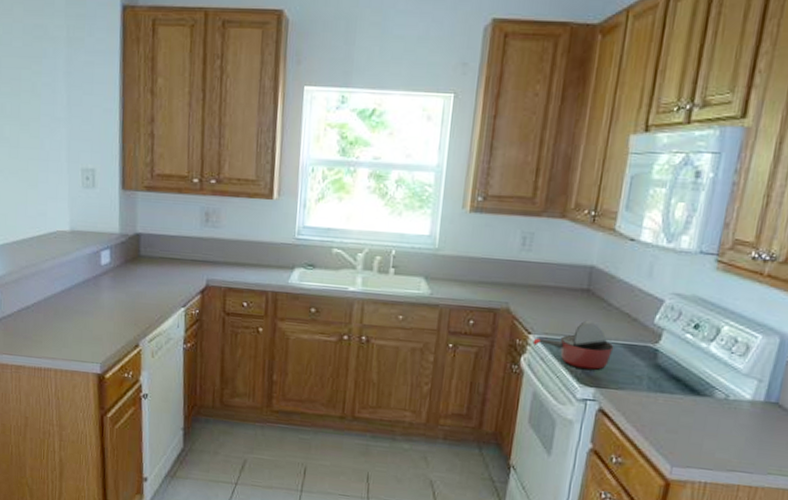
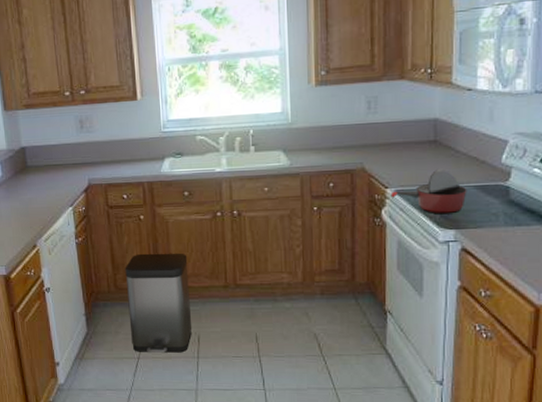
pedal bin: none [231,369,305,484] -> present [125,253,192,353]

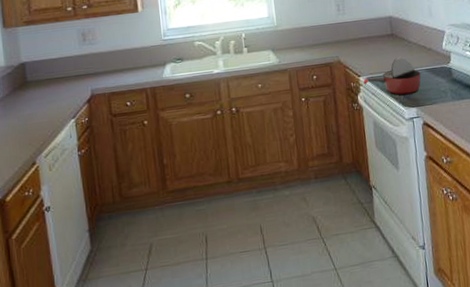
pedal bin: present [125,253,192,353] -> none [130,153,200,263]

